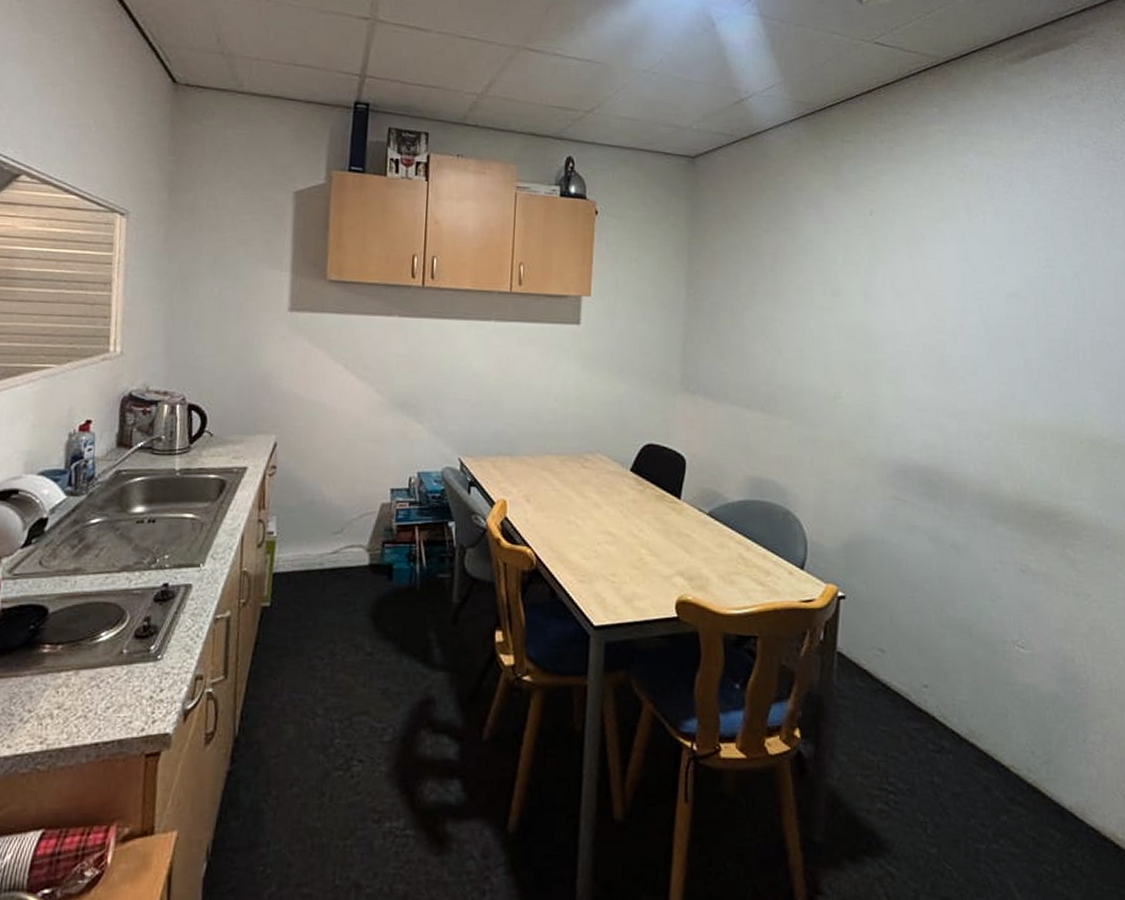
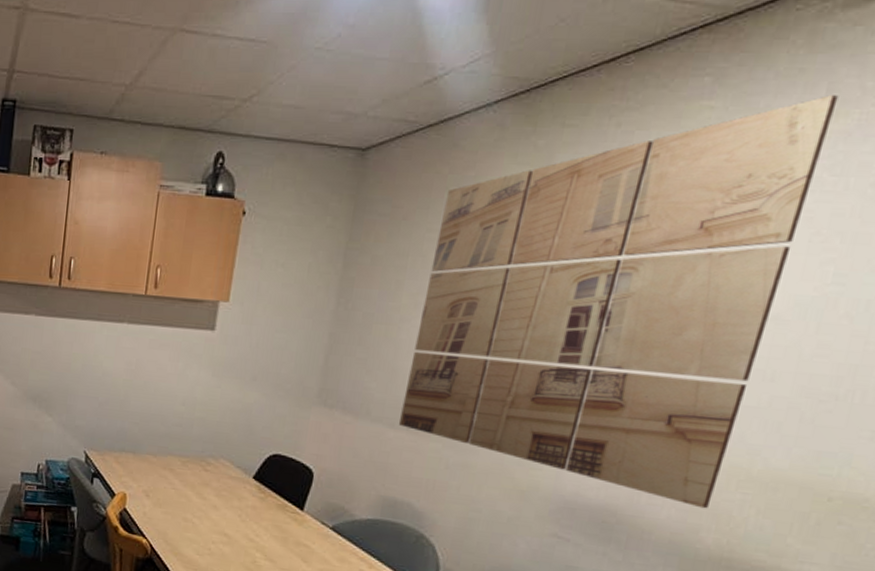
wall art: none [753,124,1021,460] -> present [398,95,839,509]

